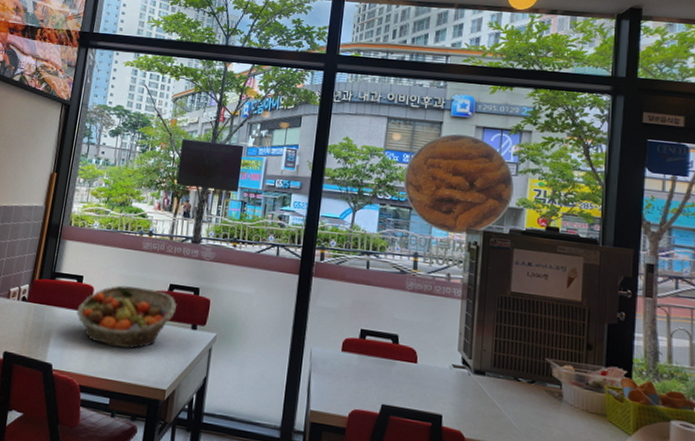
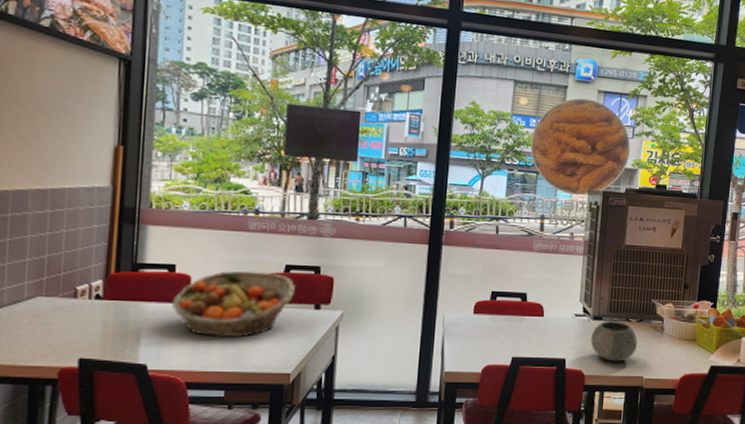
bowl: none [472,377,530,429] -> present [591,321,638,362]

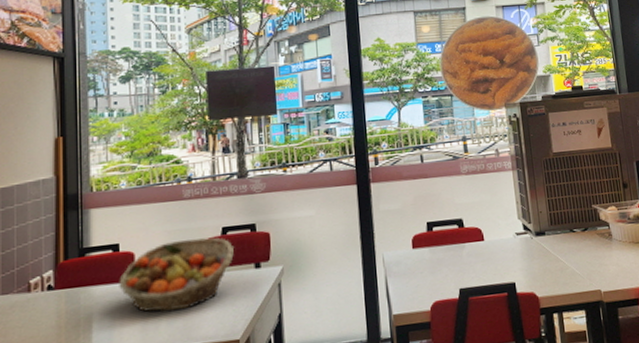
bowl: present [591,321,638,362] -> none [537,233,588,279]

